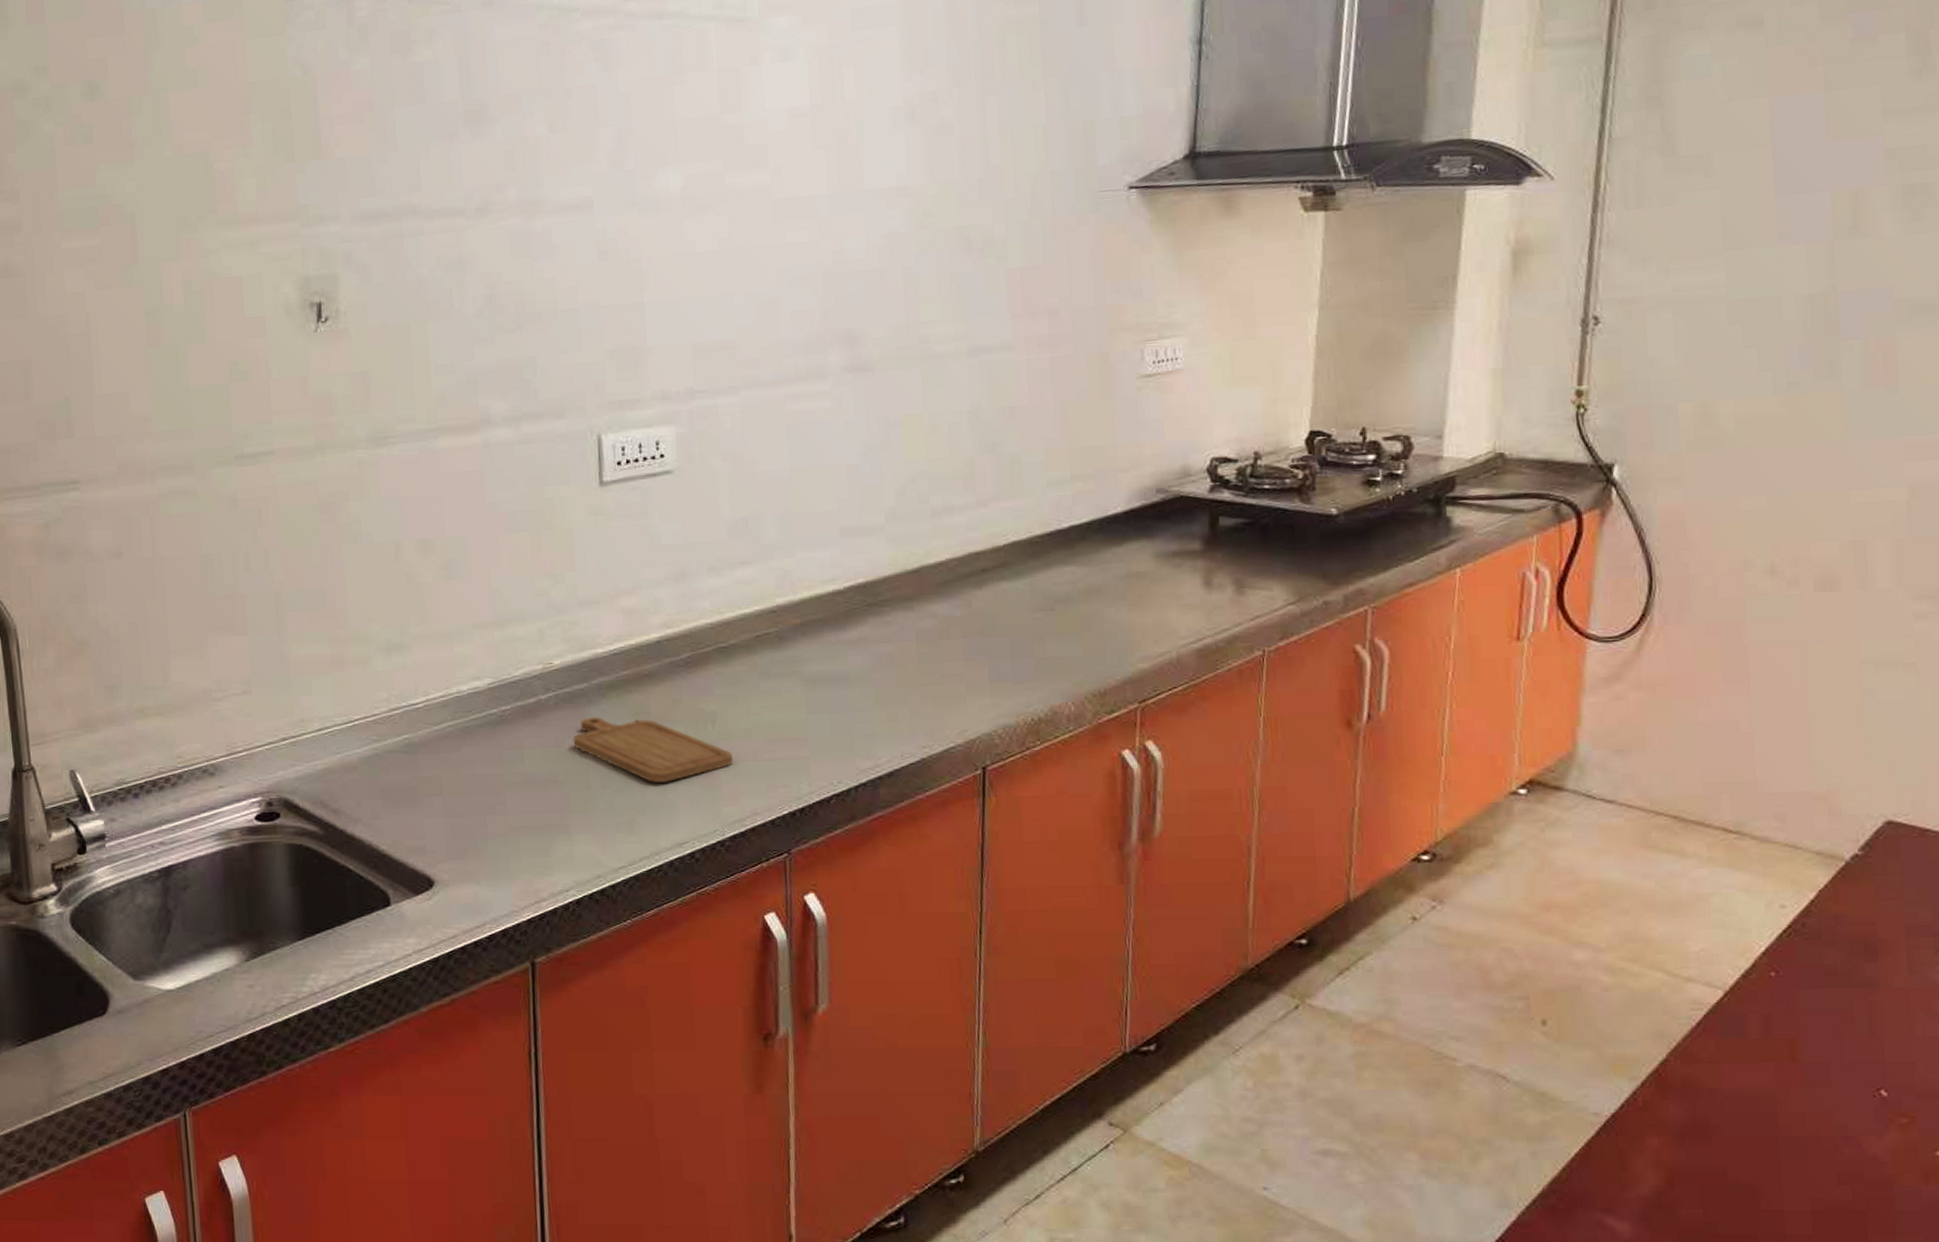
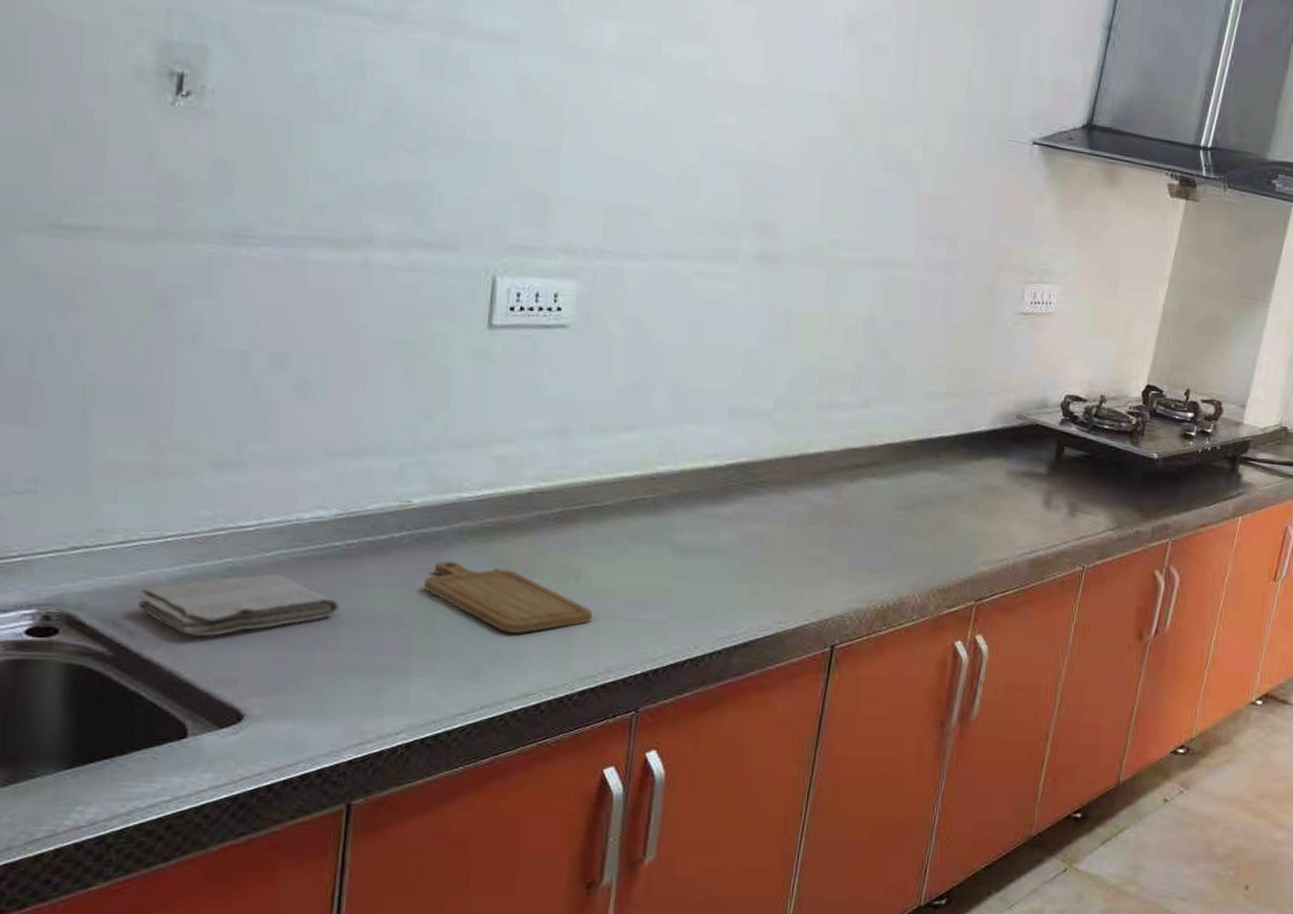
washcloth: none [338,745,502,811] -> present [137,573,339,637]

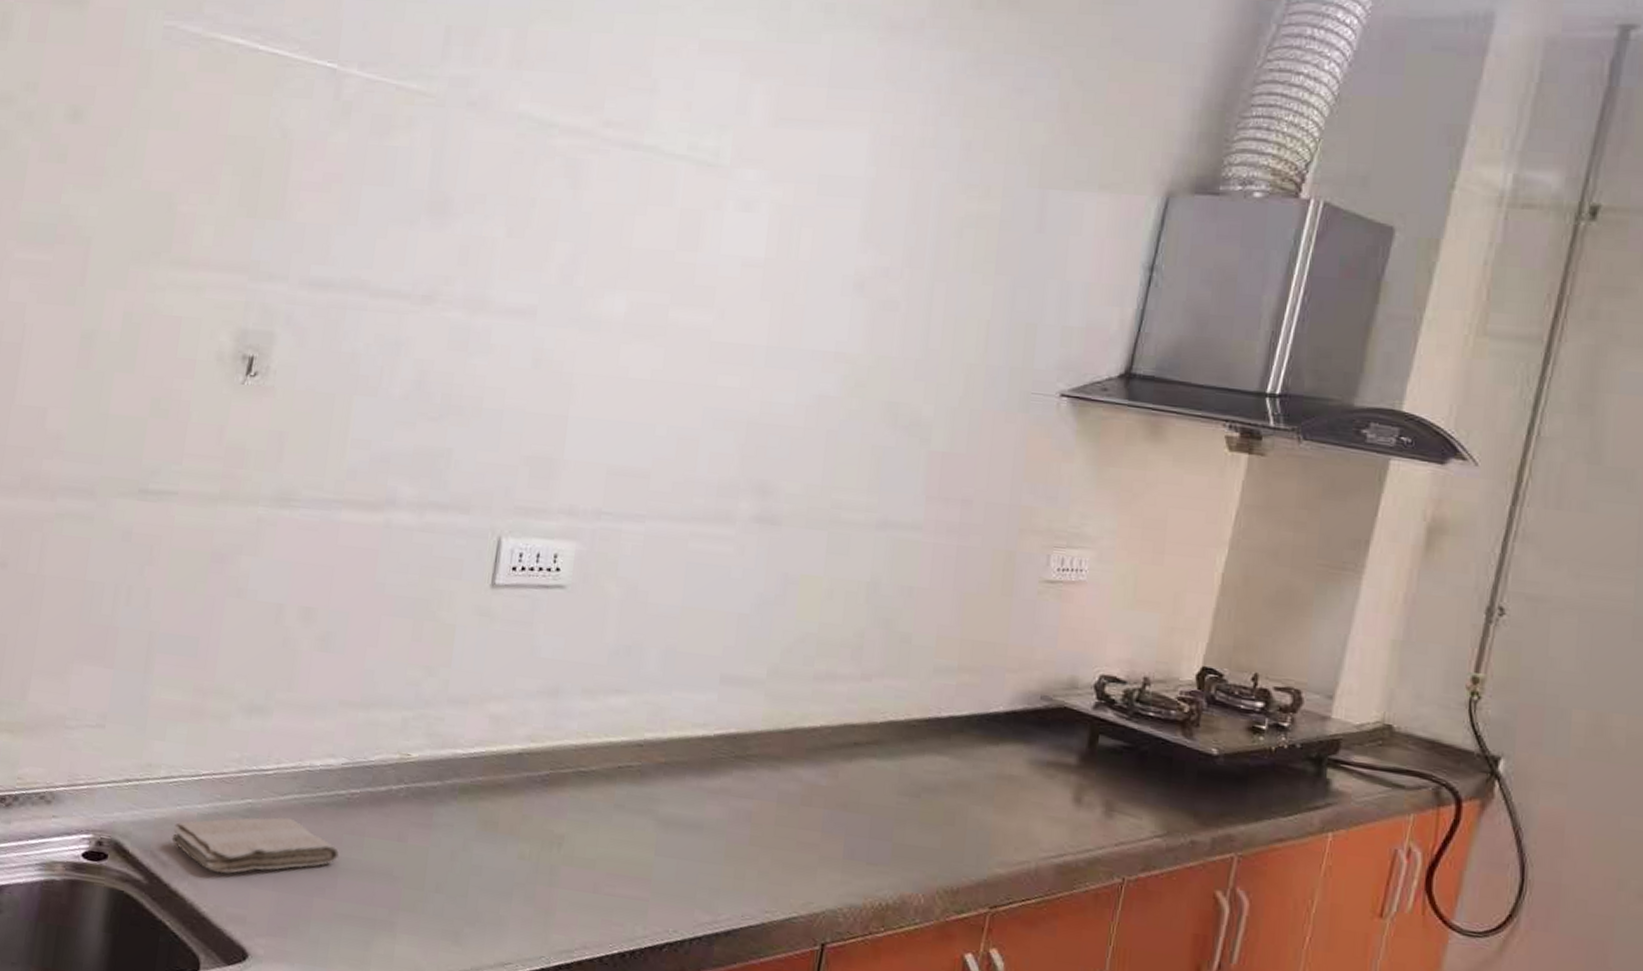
chopping board: present [425,560,593,633] -> none [416,816,574,898]

